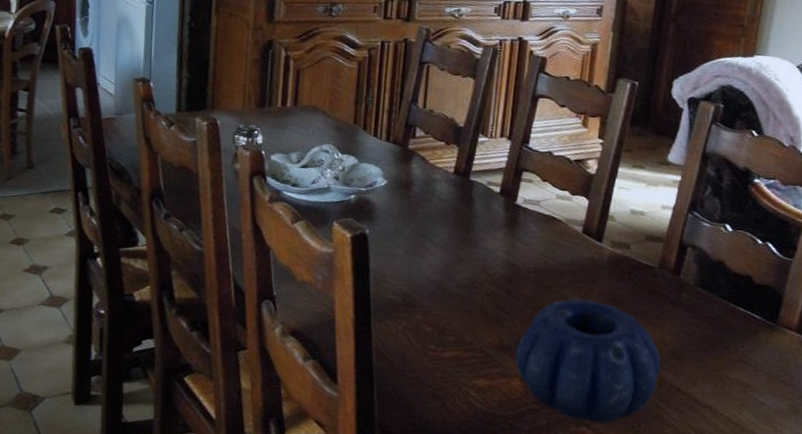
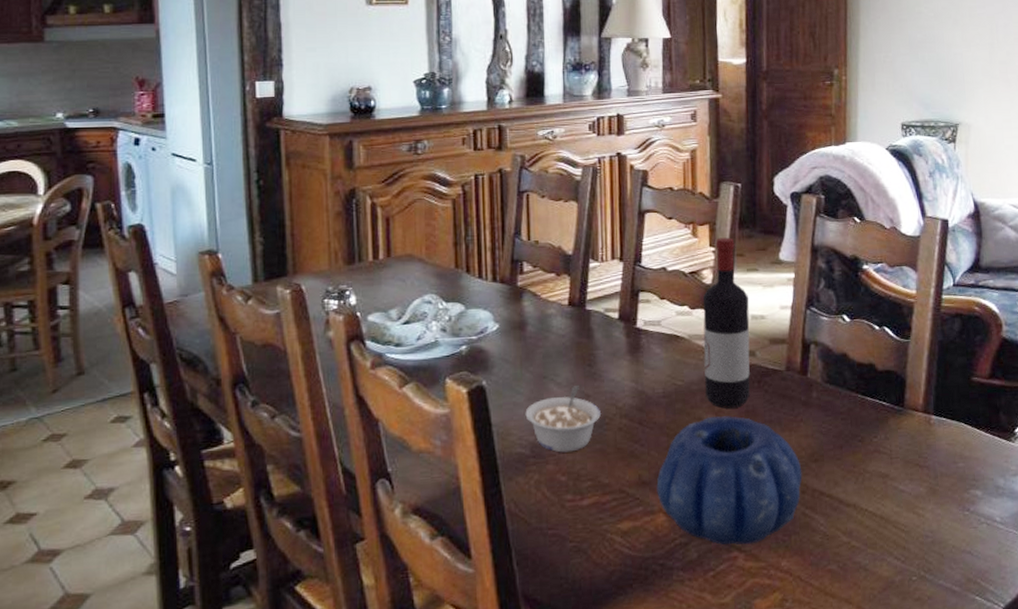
legume: none [401,248,472,307] -> present [525,386,601,453]
wine bottle: none [575,131,631,295] -> present [703,237,750,409]

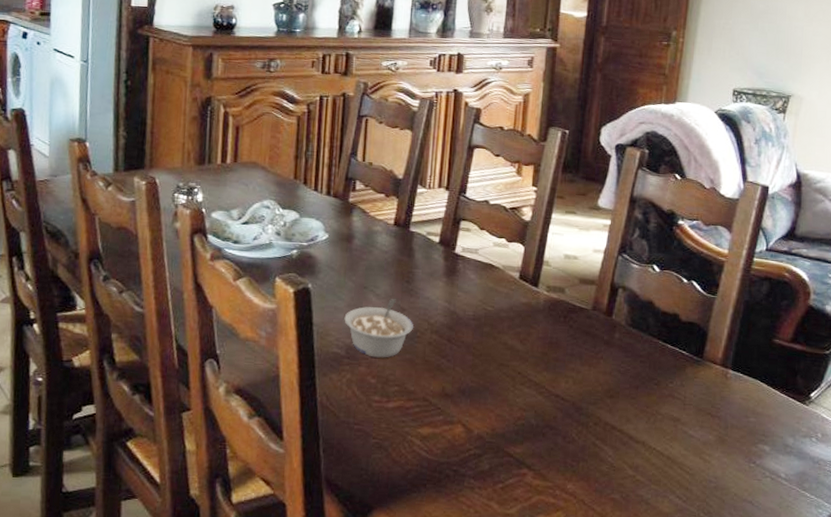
decorative bowl: present [656,416,802,545] -> none [457,343,597,465]
wine bottle: present [703,237,750,409] -> none [513,179,564,338]

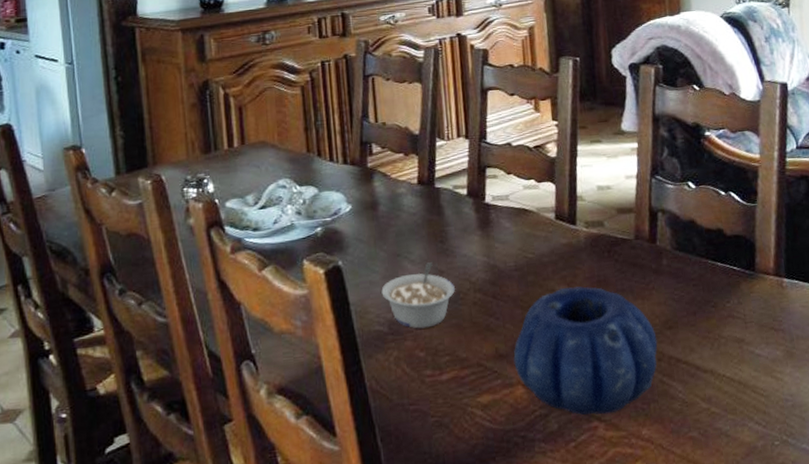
decorative bowl: none [457,343,597,465] -> present [513,286,658,415]

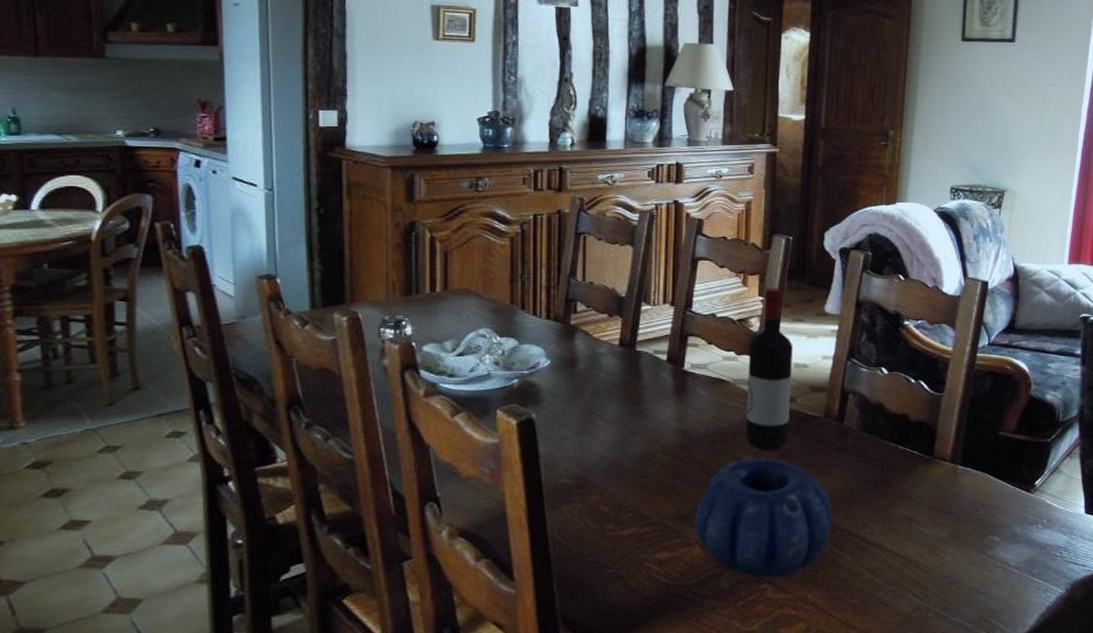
legume: present [381,262,455,329] -> none [572,422,645,485]
wine bottle: none [549,110,601,279] -> present [746,288,793,450]

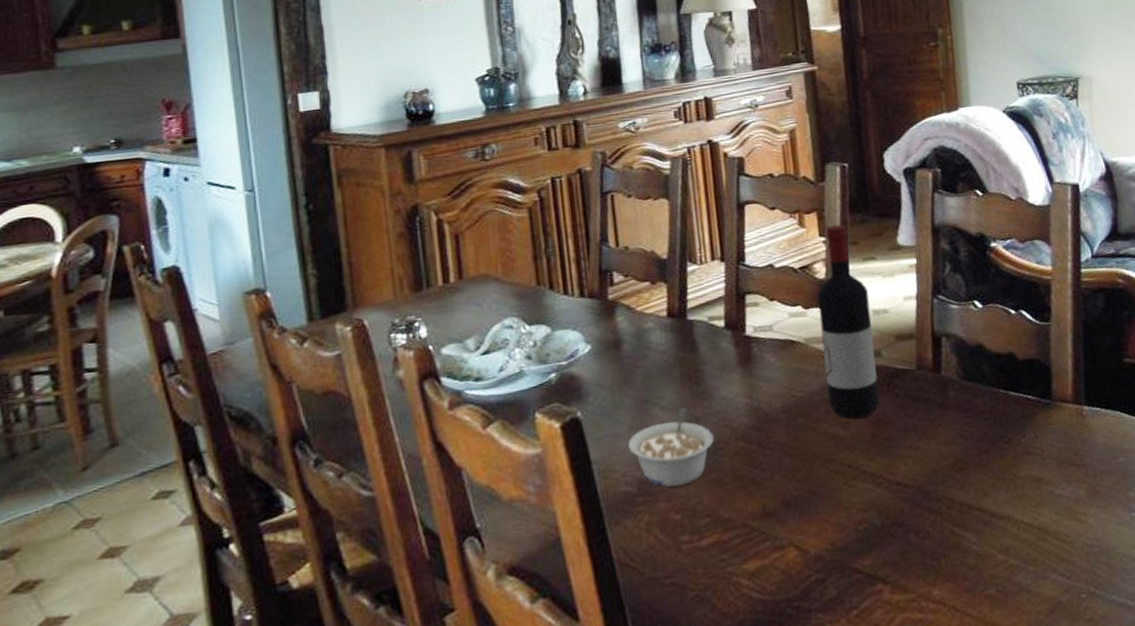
legume: none [572,422,645,485] -> present [628,408,714,487]
decorative bowl: present [694,457,833,578] -> none [783,427,947,578]

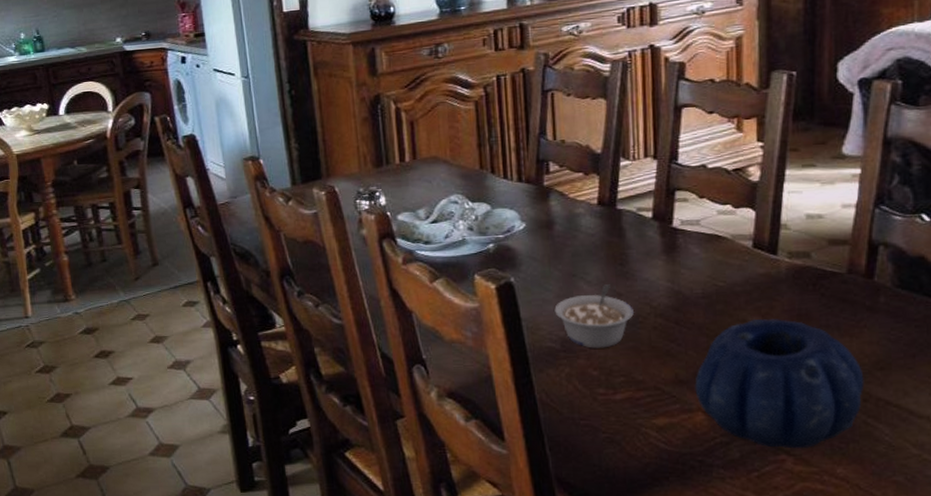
decorative bowl: none [783,427,947,578] -> present [695,319,864,449]
wine bottle: present [817,224,880,419] -> none [748,131,804,311]

